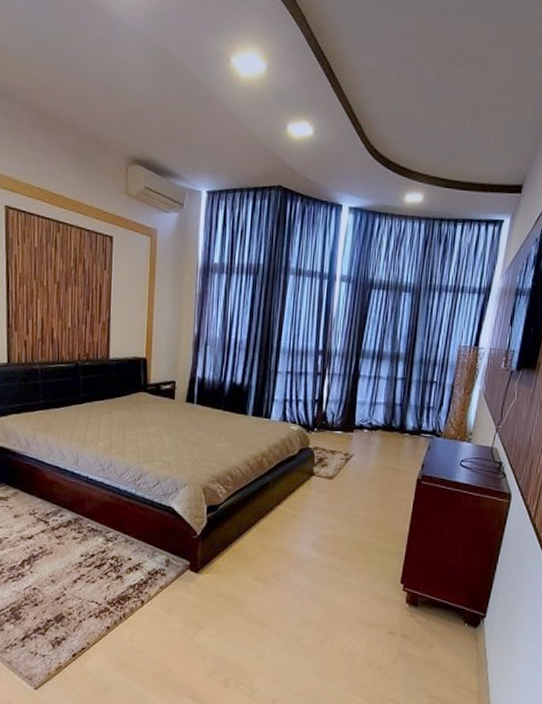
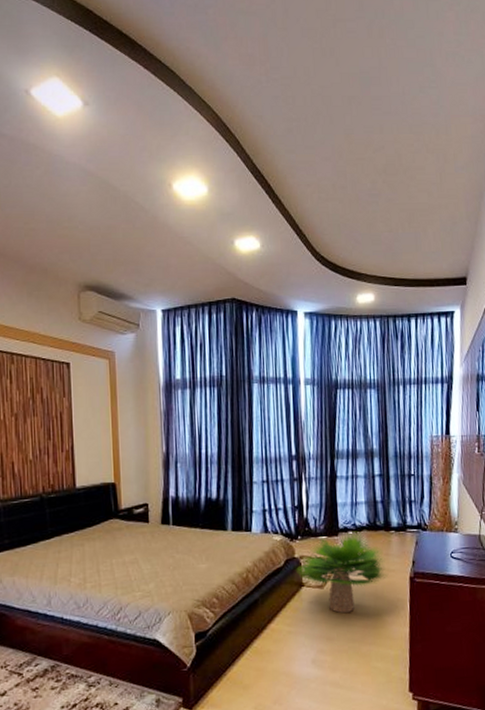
potted plant: none [309,429,396,505] -> present [296,530,388,613]

